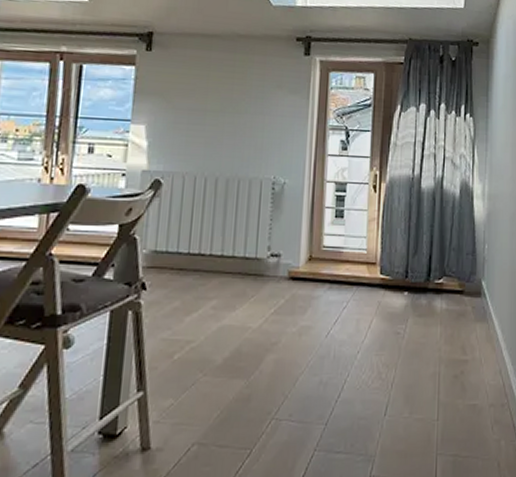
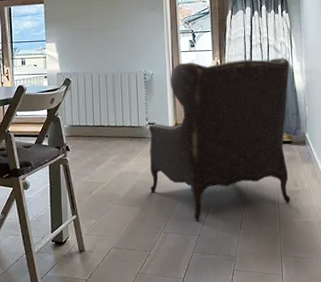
armchair: none [263,171,469,403] -> present [149,57,291,221]

